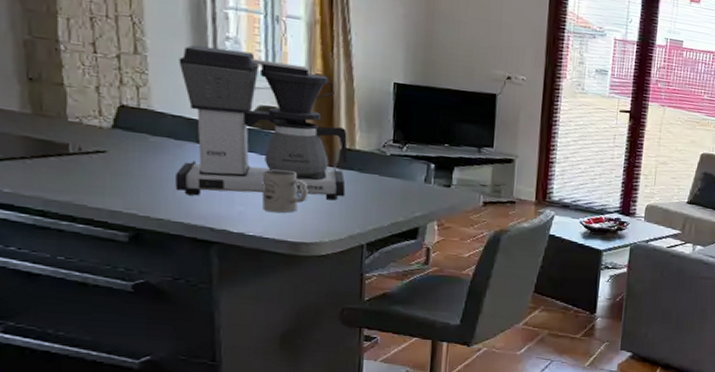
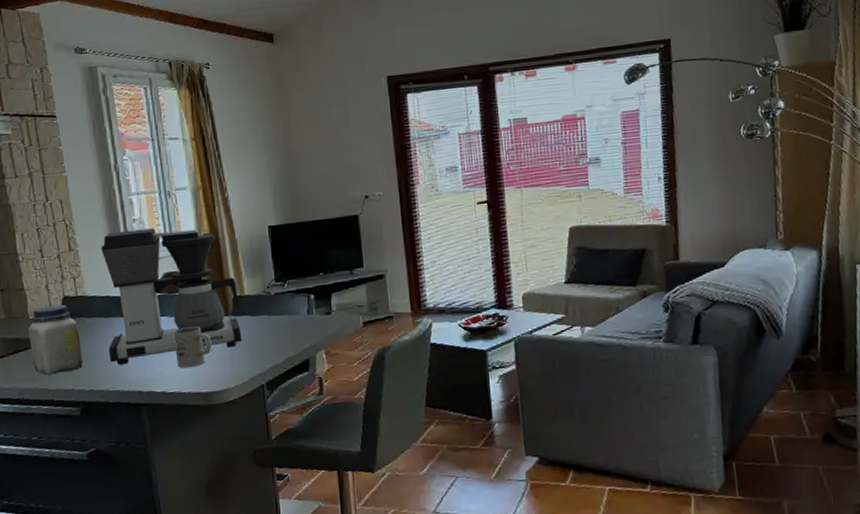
jar: none [64,110,139,191] -> present [28,304,83,375]

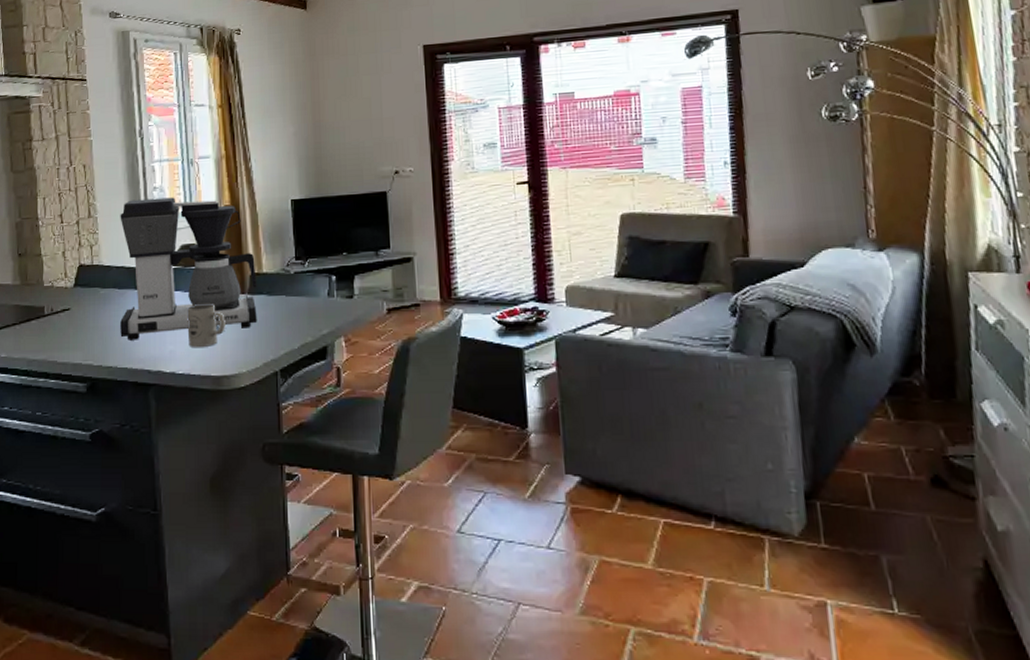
jar: present [28,304,83,375] -> none [41,272,93,347]

